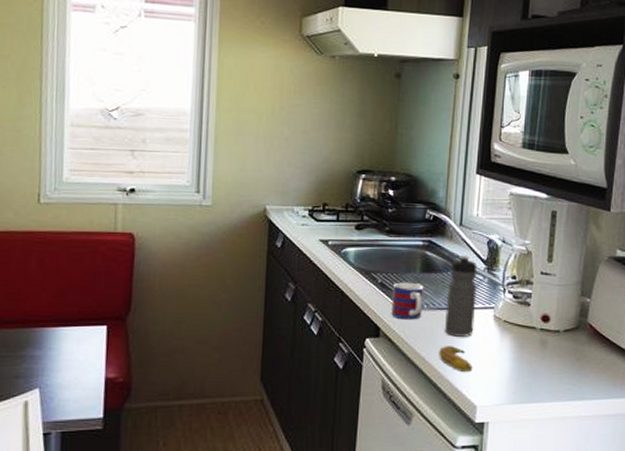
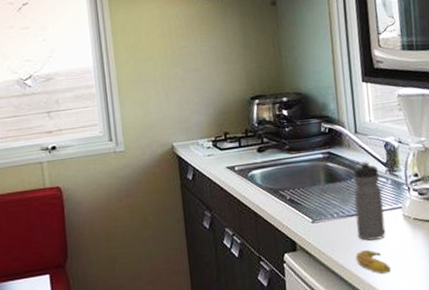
mug: present [391,282,423,320] -> none [301,194,334,231]

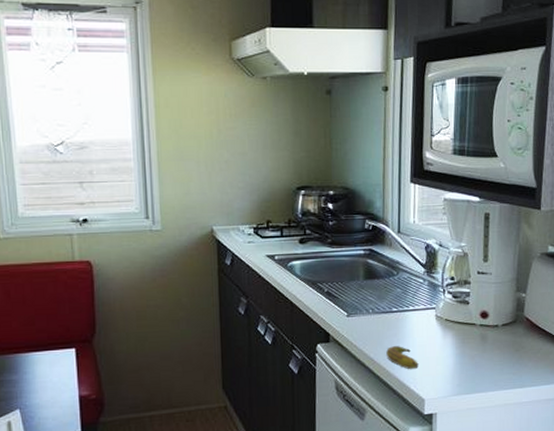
water bottle: present [352,161,386,241] -> none [390,261,418,337]

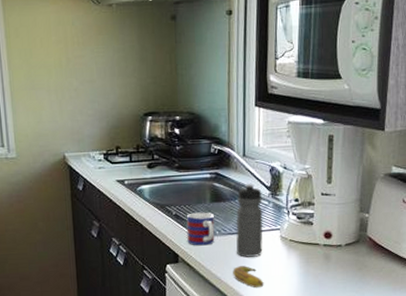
mug: none [338,289,368,325] -> present [186,212,215,246]
water bottle: none [390,261,418,337] -> present [236,184,263,257]

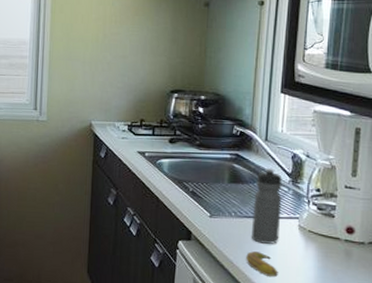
mug: present [186,212,215,246] -> none [202,191,231,226]

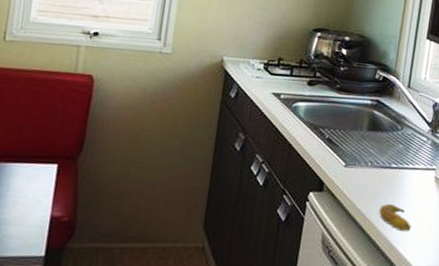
water bottle: present [252,168,282,244] -> none [387,116,422,196]

